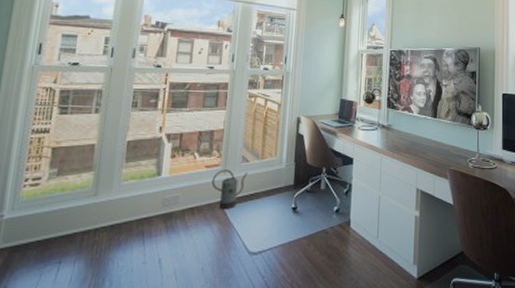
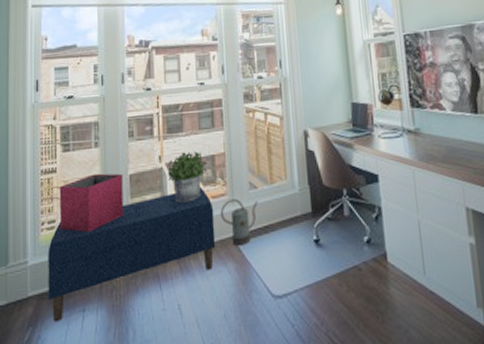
bench: none [21,157,206,273] -> present [48,187,216,322]
storage bin: none [45,137,120,190] -> present [59,173,124,232]
potted plant: none [166,125,206,170] -> present [168,151,208,203]

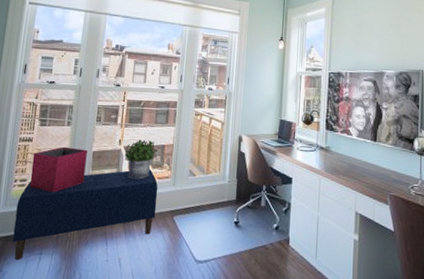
watering can: present [220,199,259,245] -> none [162,182,195,218]

